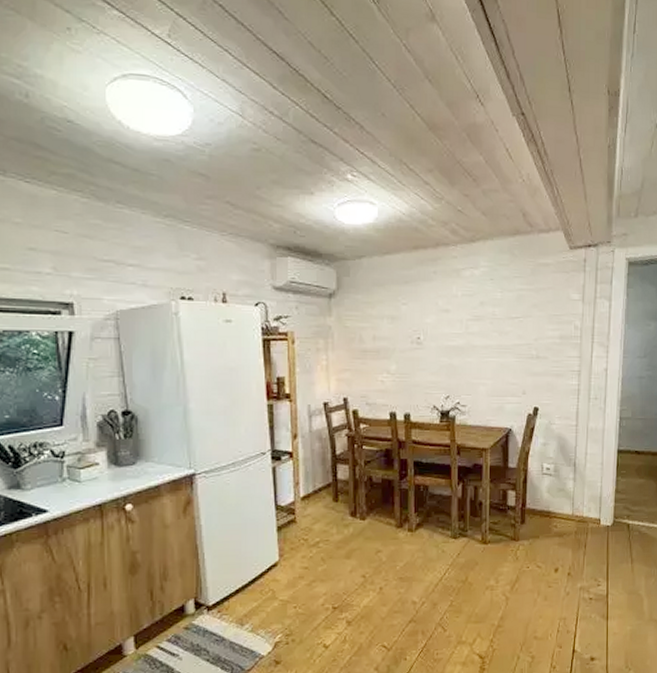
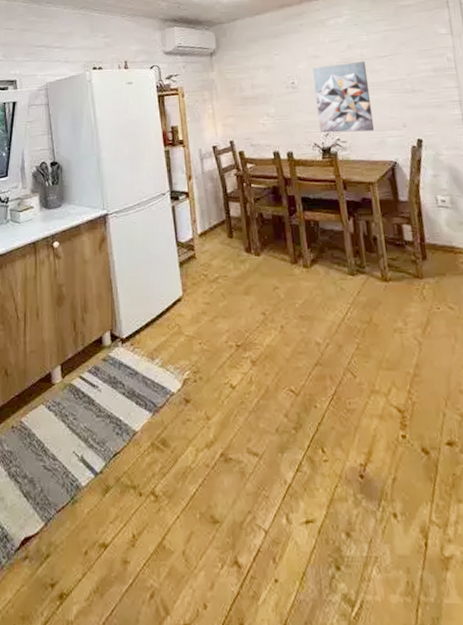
wall art: none [440,320,496,396] -> present [312,61,375,133]

